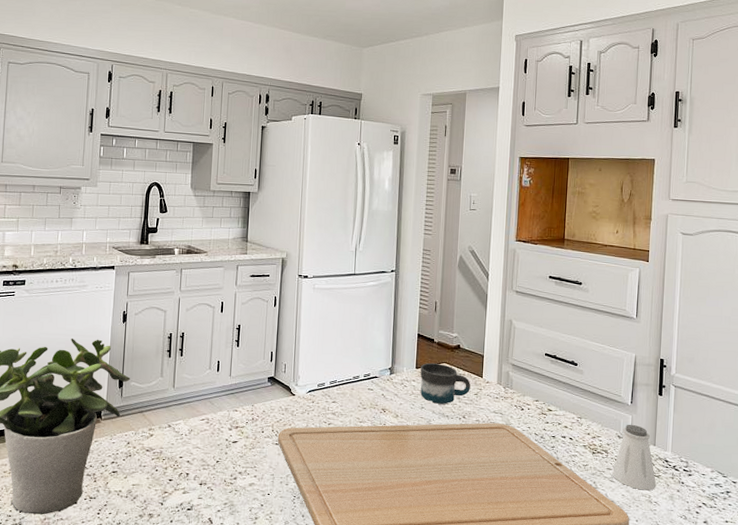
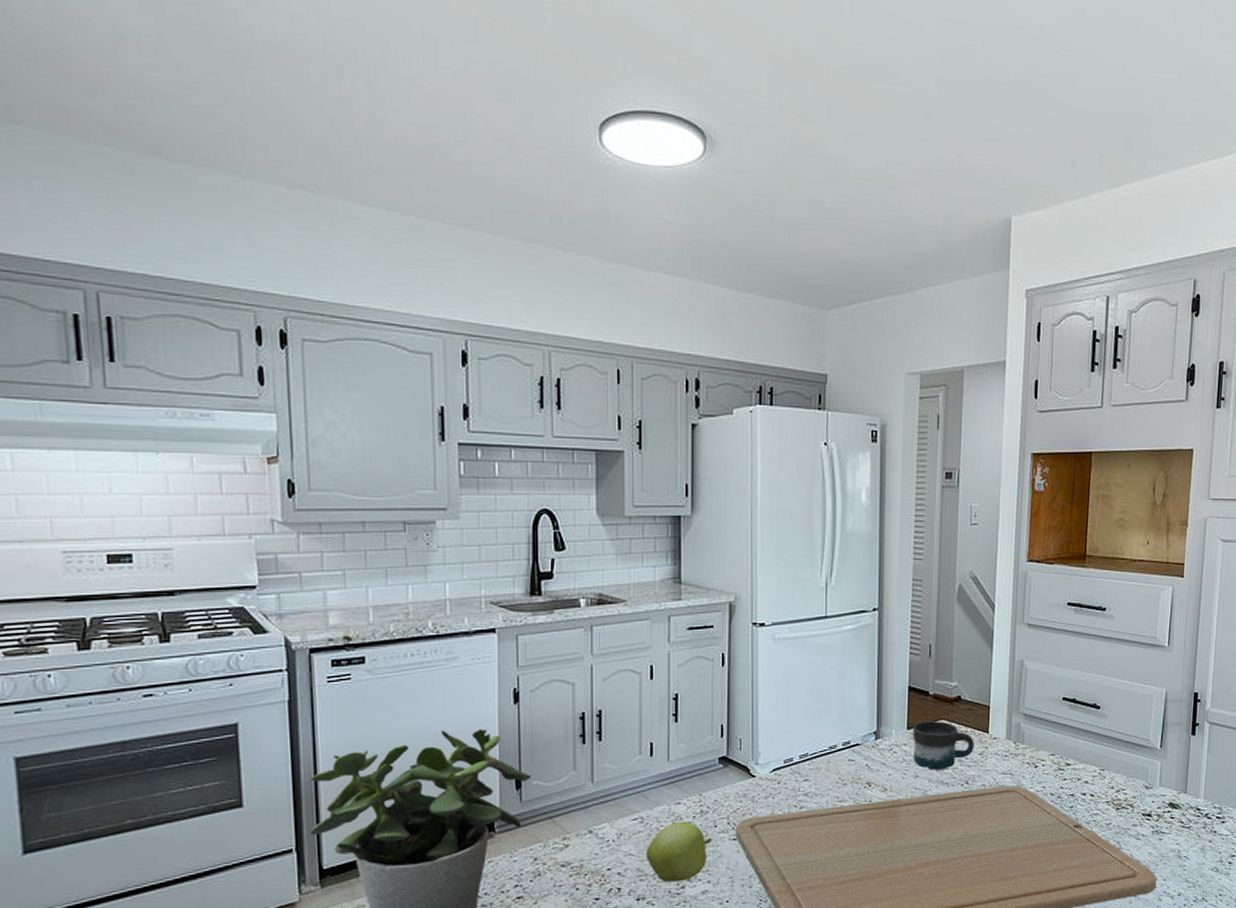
apple: none [209,425,260,474] -> present [646,821,712,883]
saltshaker: present [612,424,657,491] -> none [1138,771,1187,845]

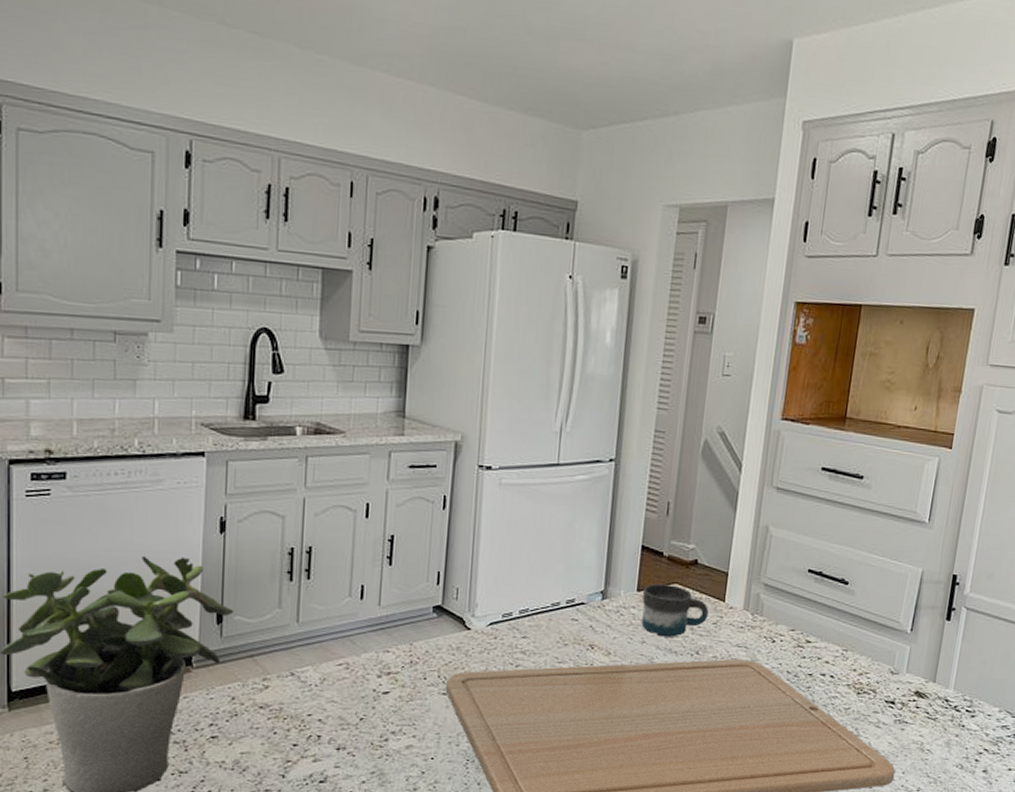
apple: present [646,821,712,883] -> none [350,670,421,734]

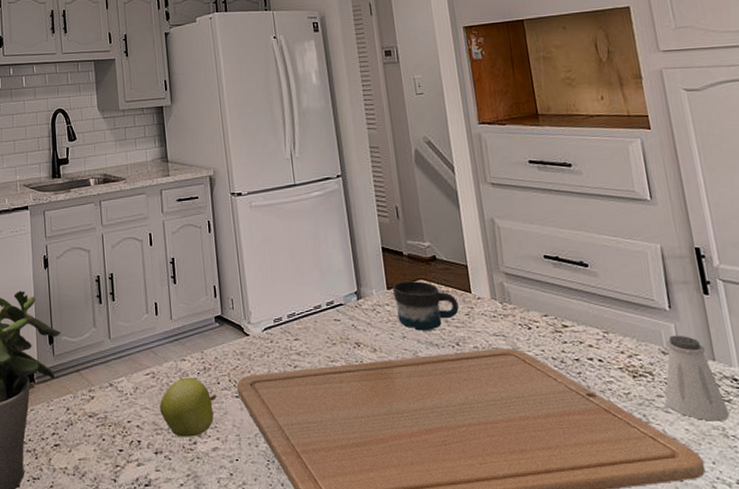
apple: none [350,670,421,734] -> present [159,377,217,437]
saltshaker: none [879,656,932,737] -> present [665,335,730,421]

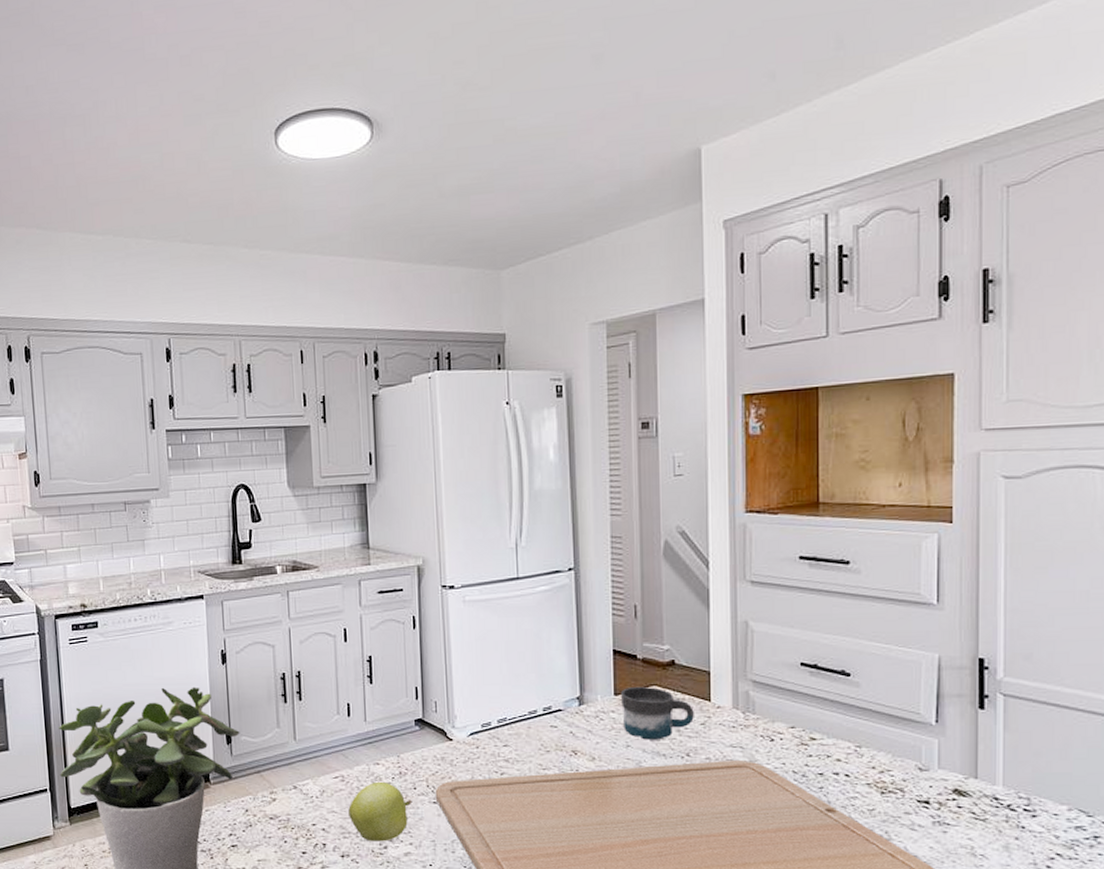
saltshaker: present [665,335,730,421] -> none [913,751,982,840]

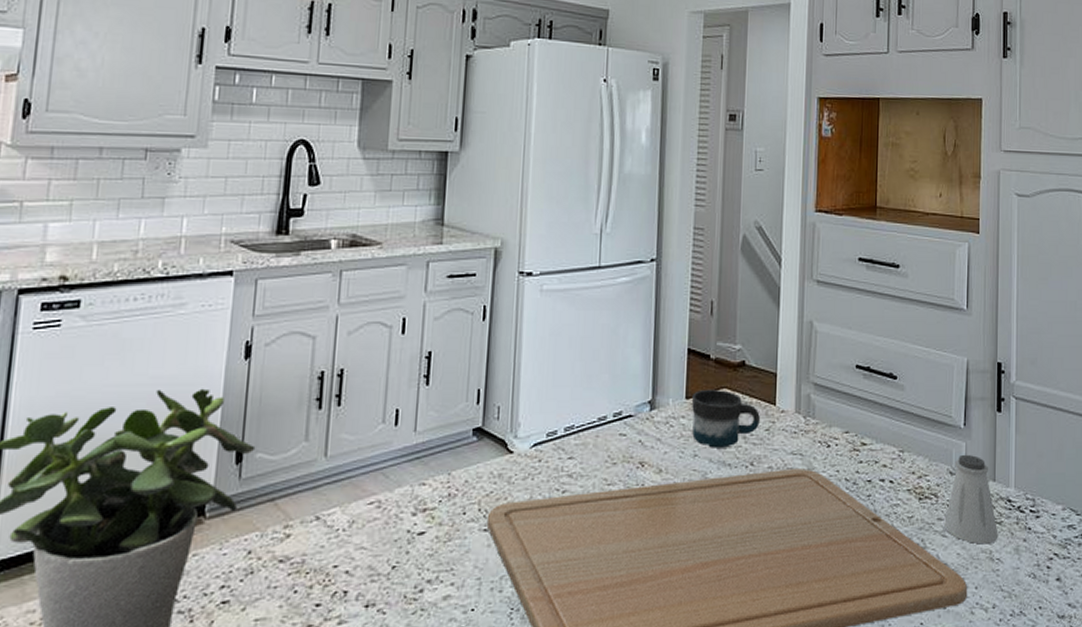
apple: present [348,781,412,842] -> none [381,506,460,584]
saltshaker: none [913,751,982,840] -> present [944,454,999,545]

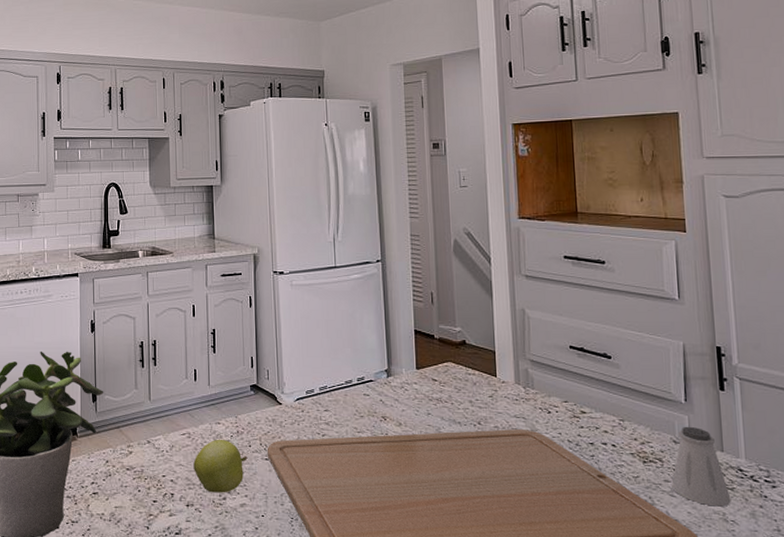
apple: none [381,506,460,584] -> present [193,439,248,493]
mug: present [692,389,760,448] -> none [422,362,483,409]

